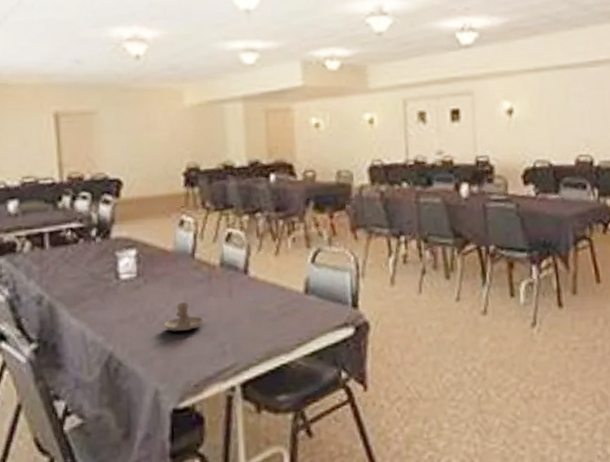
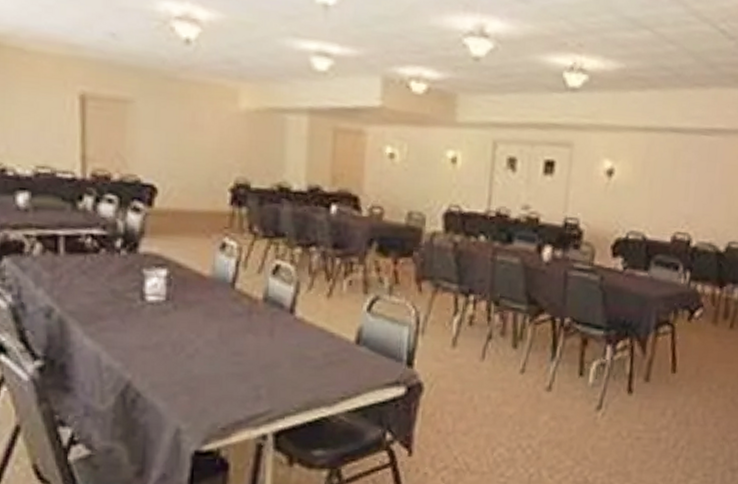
candle holder: present [164,302,204,331] -> none [192,336,239,368]

